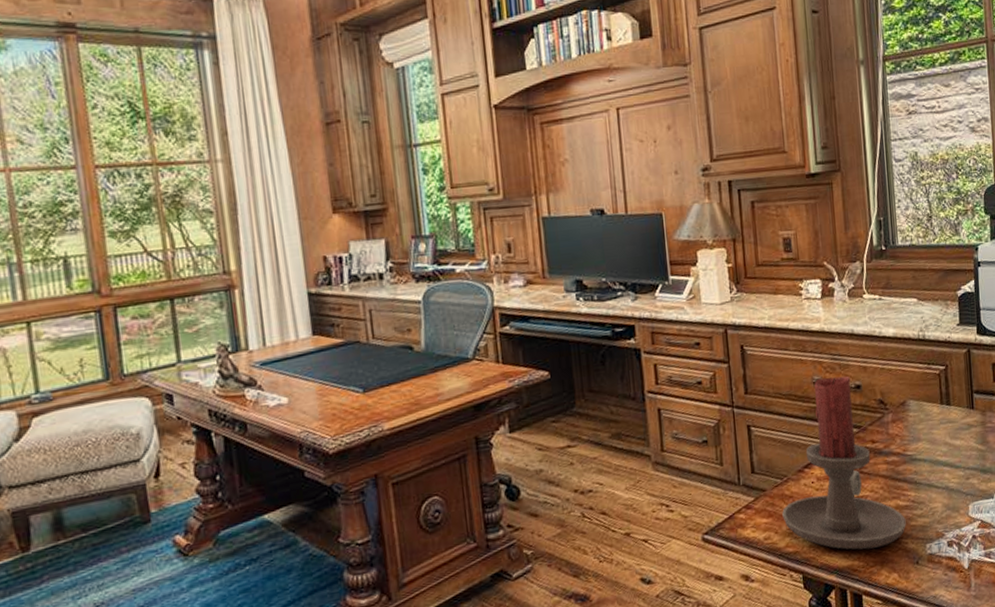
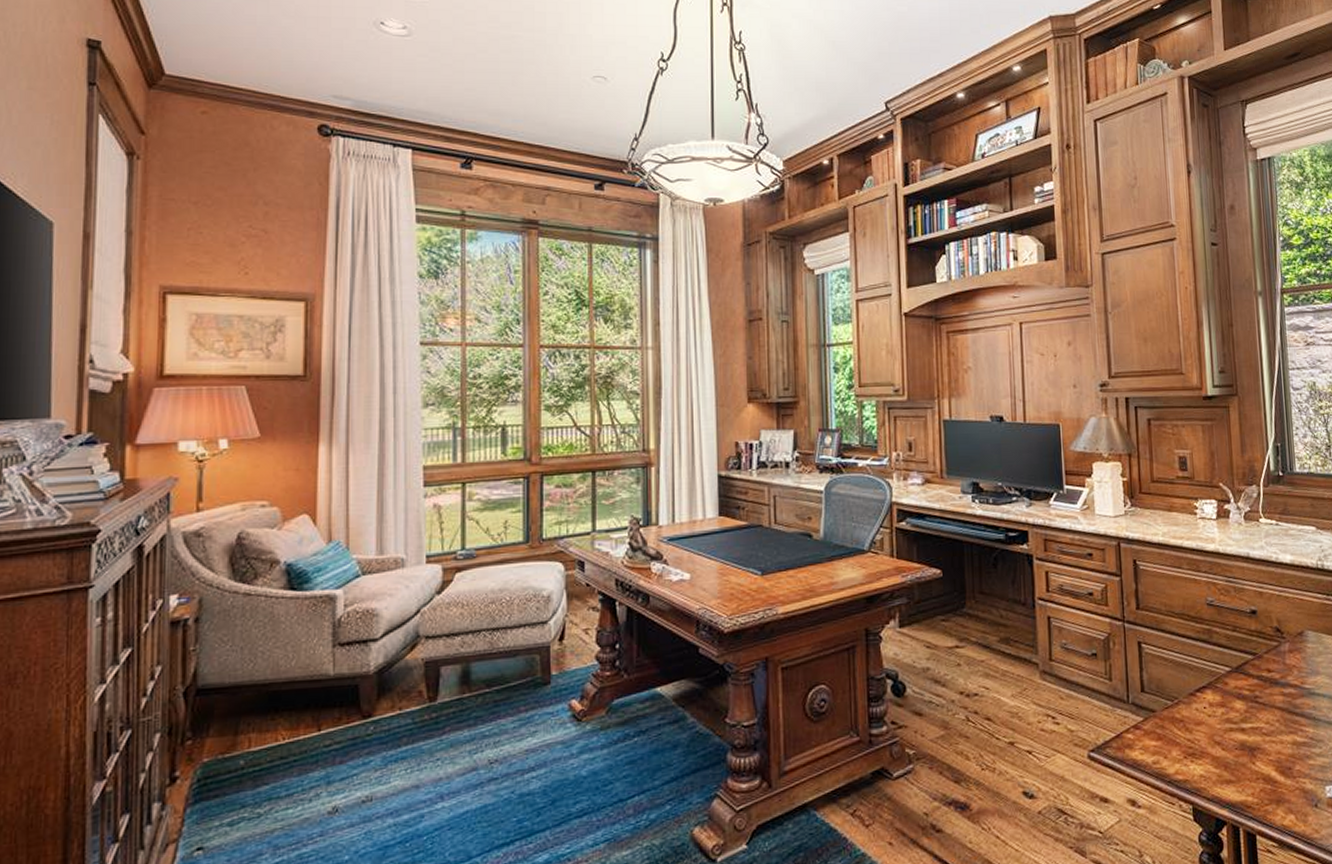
candle holder: present [782,375,906,550] -> none [1172,599,1304,786]

